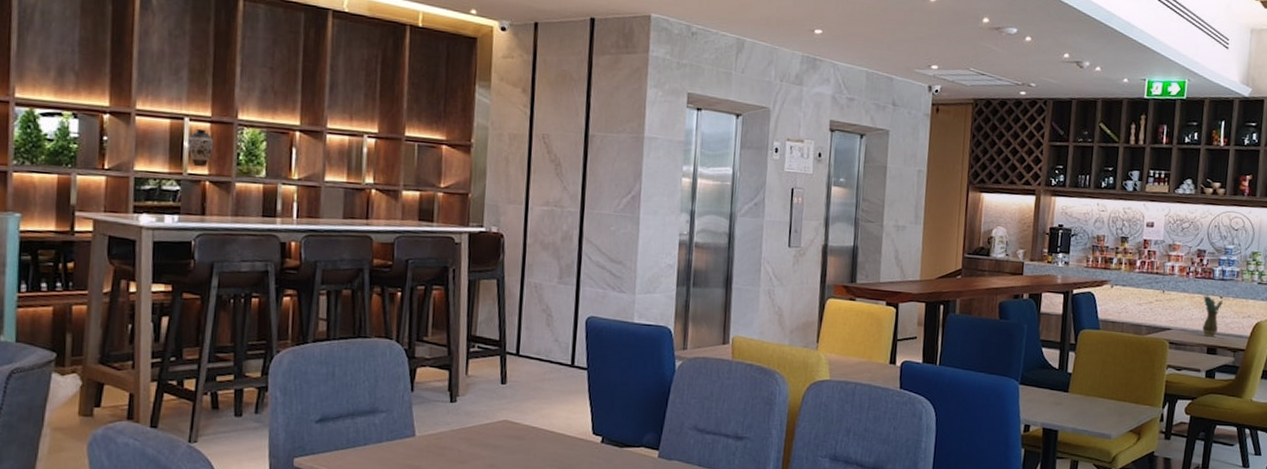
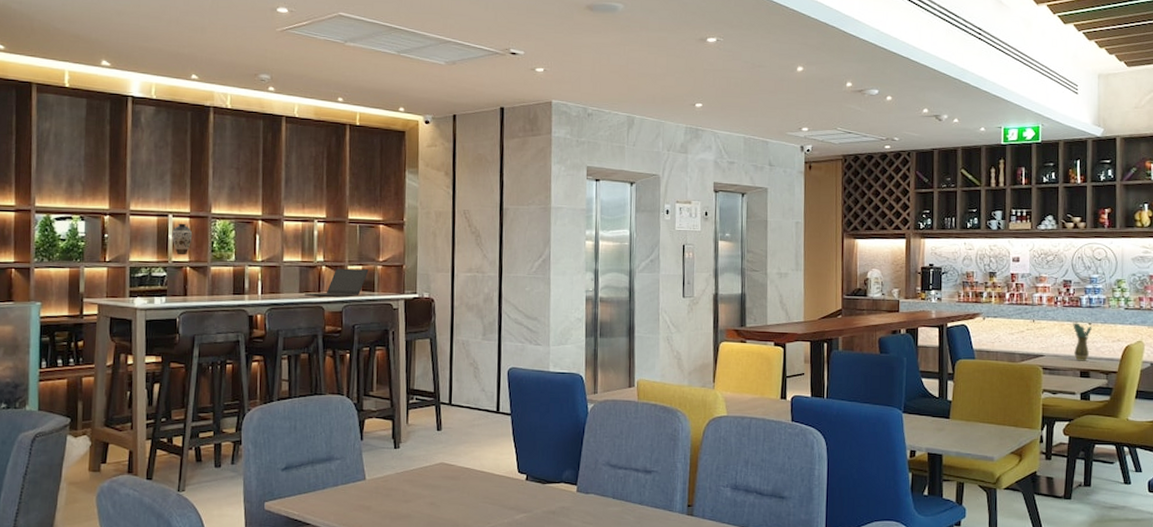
laptop: none [348,193,428,227] -> present [304,268,369,297]

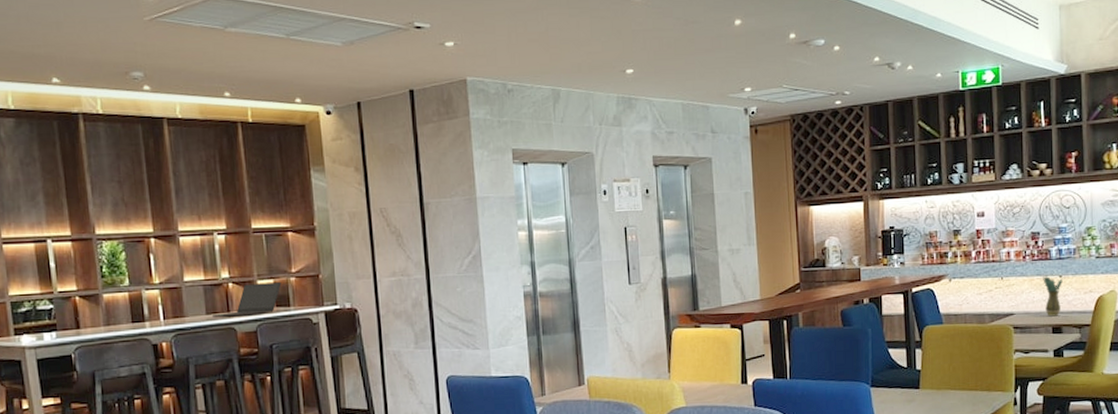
decorative vase: present [172,223,193,256] -> none [53,248,78,284]

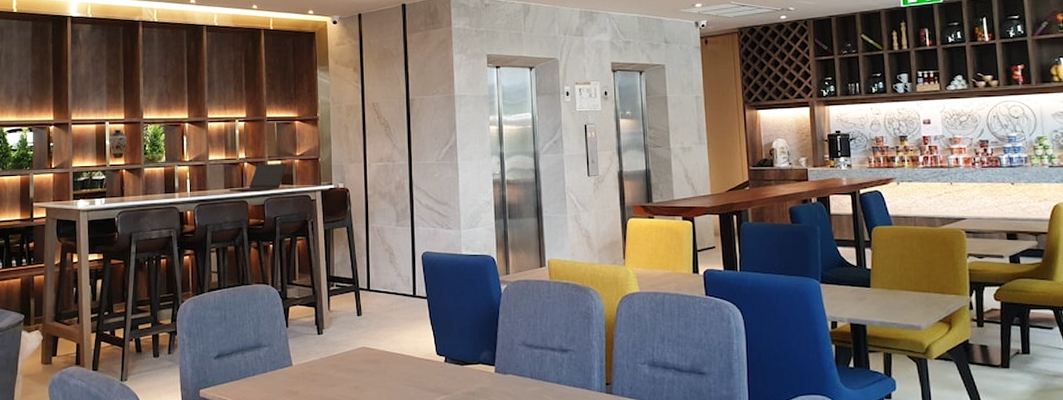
decorative vase: none [53,248,78,284] -> present [109,129,127,159]
vase: present [1043,274,1063,317] -> none [994,181,1015,223]

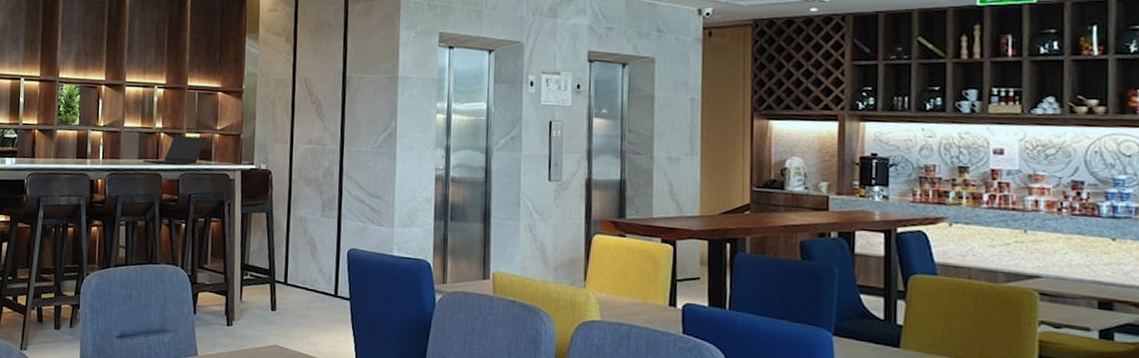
decorative vase: present [109,129,127,159] -> none [23,86,42,118]

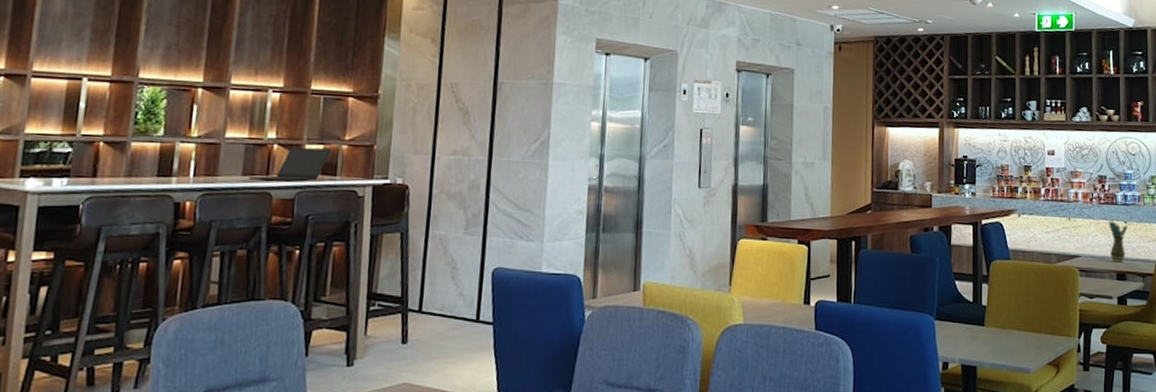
vase: none [1086,233,1117,289] -> present [1108,218,1128,263]

